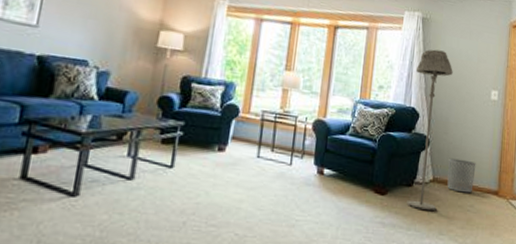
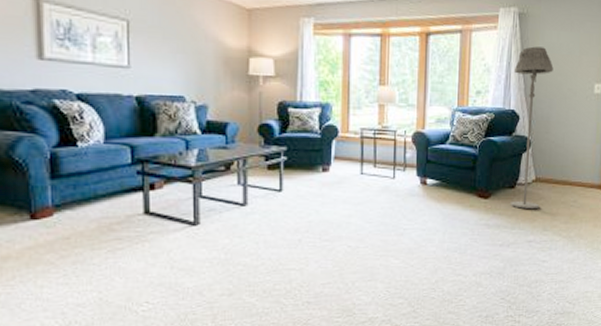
waste bin: present [447,158,476,193] -> none [550,157,579,189]

